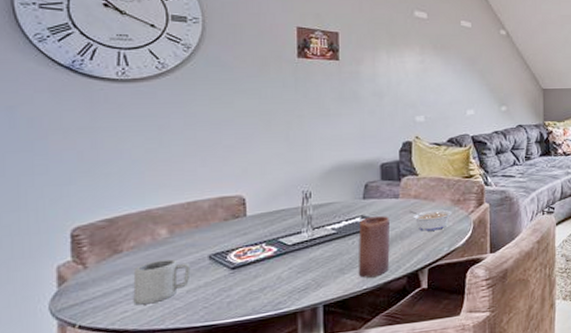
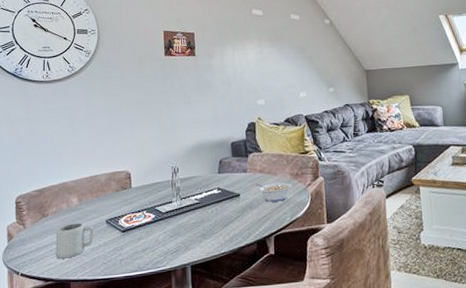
candle: present [358,216,390,278] -> none [216,188,242,243]

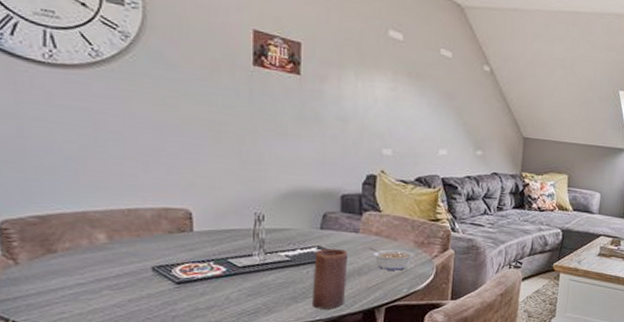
cup: present [55,222,94,259] -> none [69,264,133,308]
candle: none [216,188,242,243] -> present [313,248,347,309]

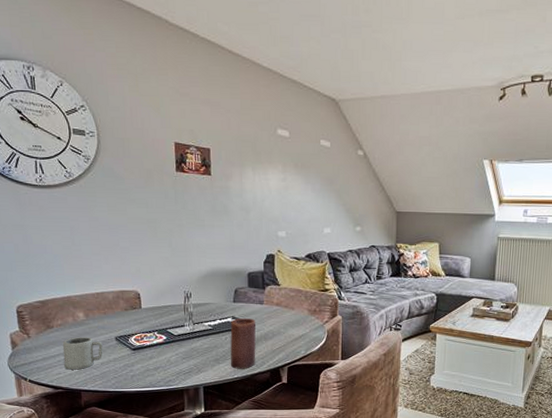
cup: none [69,264,133,308] -> present [62,336,103,370]
legume: present [368,247,415,271] -> none [271,316,310,335]

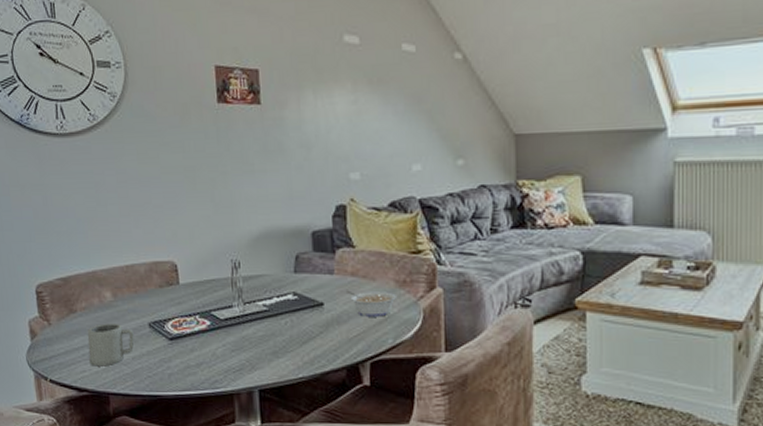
candle: present [230,318,256,369] -> none [291,295,327,365]
legume: none [271,316,310,335] -> present [345,290,398,317]

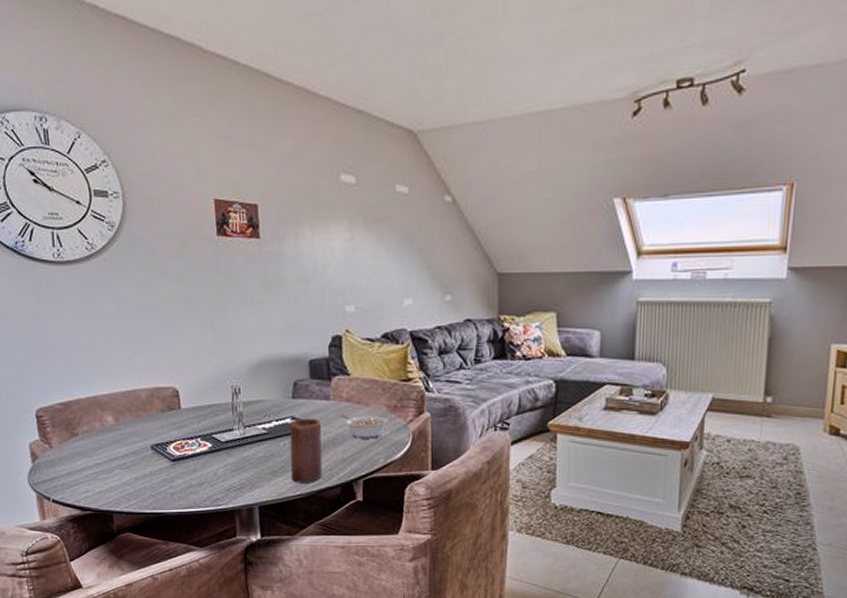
cup: present [87,322,135,367] -> none [89,445,137,487]
candle: none [291,295,327,365] -> present [289,419,323,483]

